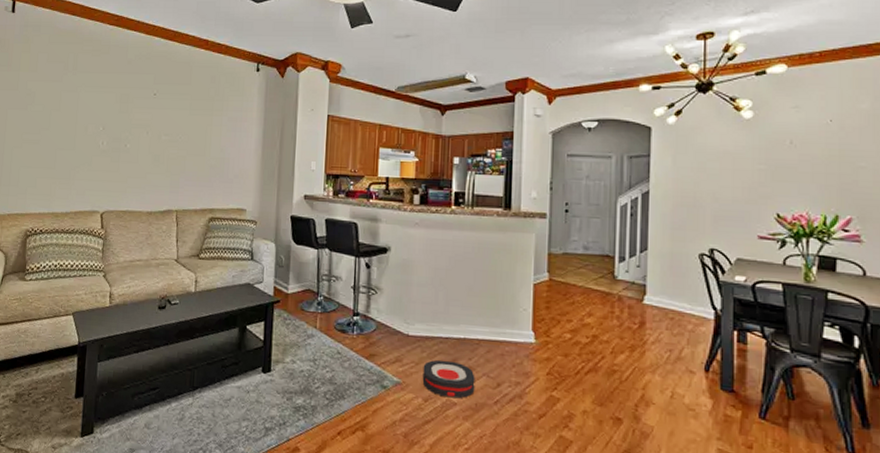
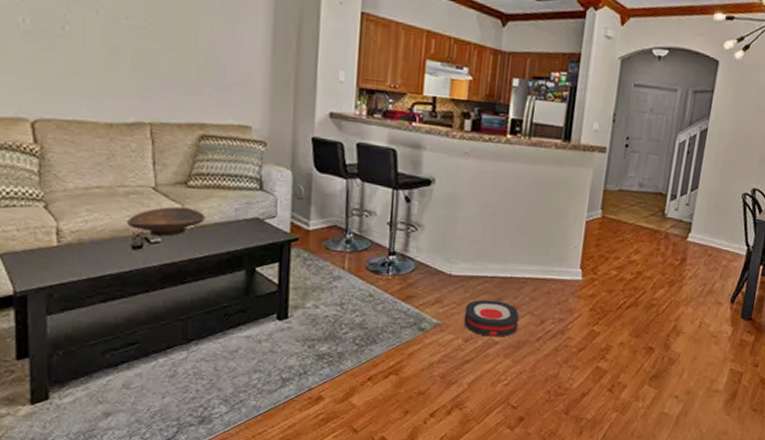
decorative bowl: none [156,274,211,299] -> present [127,206,205,236]

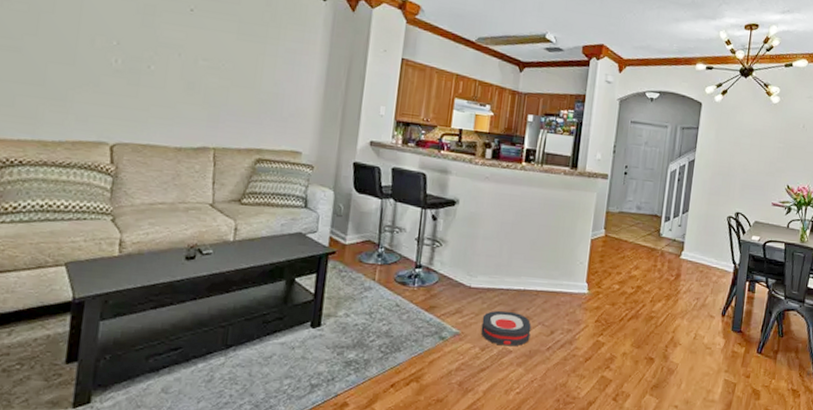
decorative bowl: present [127,206,205,236] -> none [184,221,254,248]

